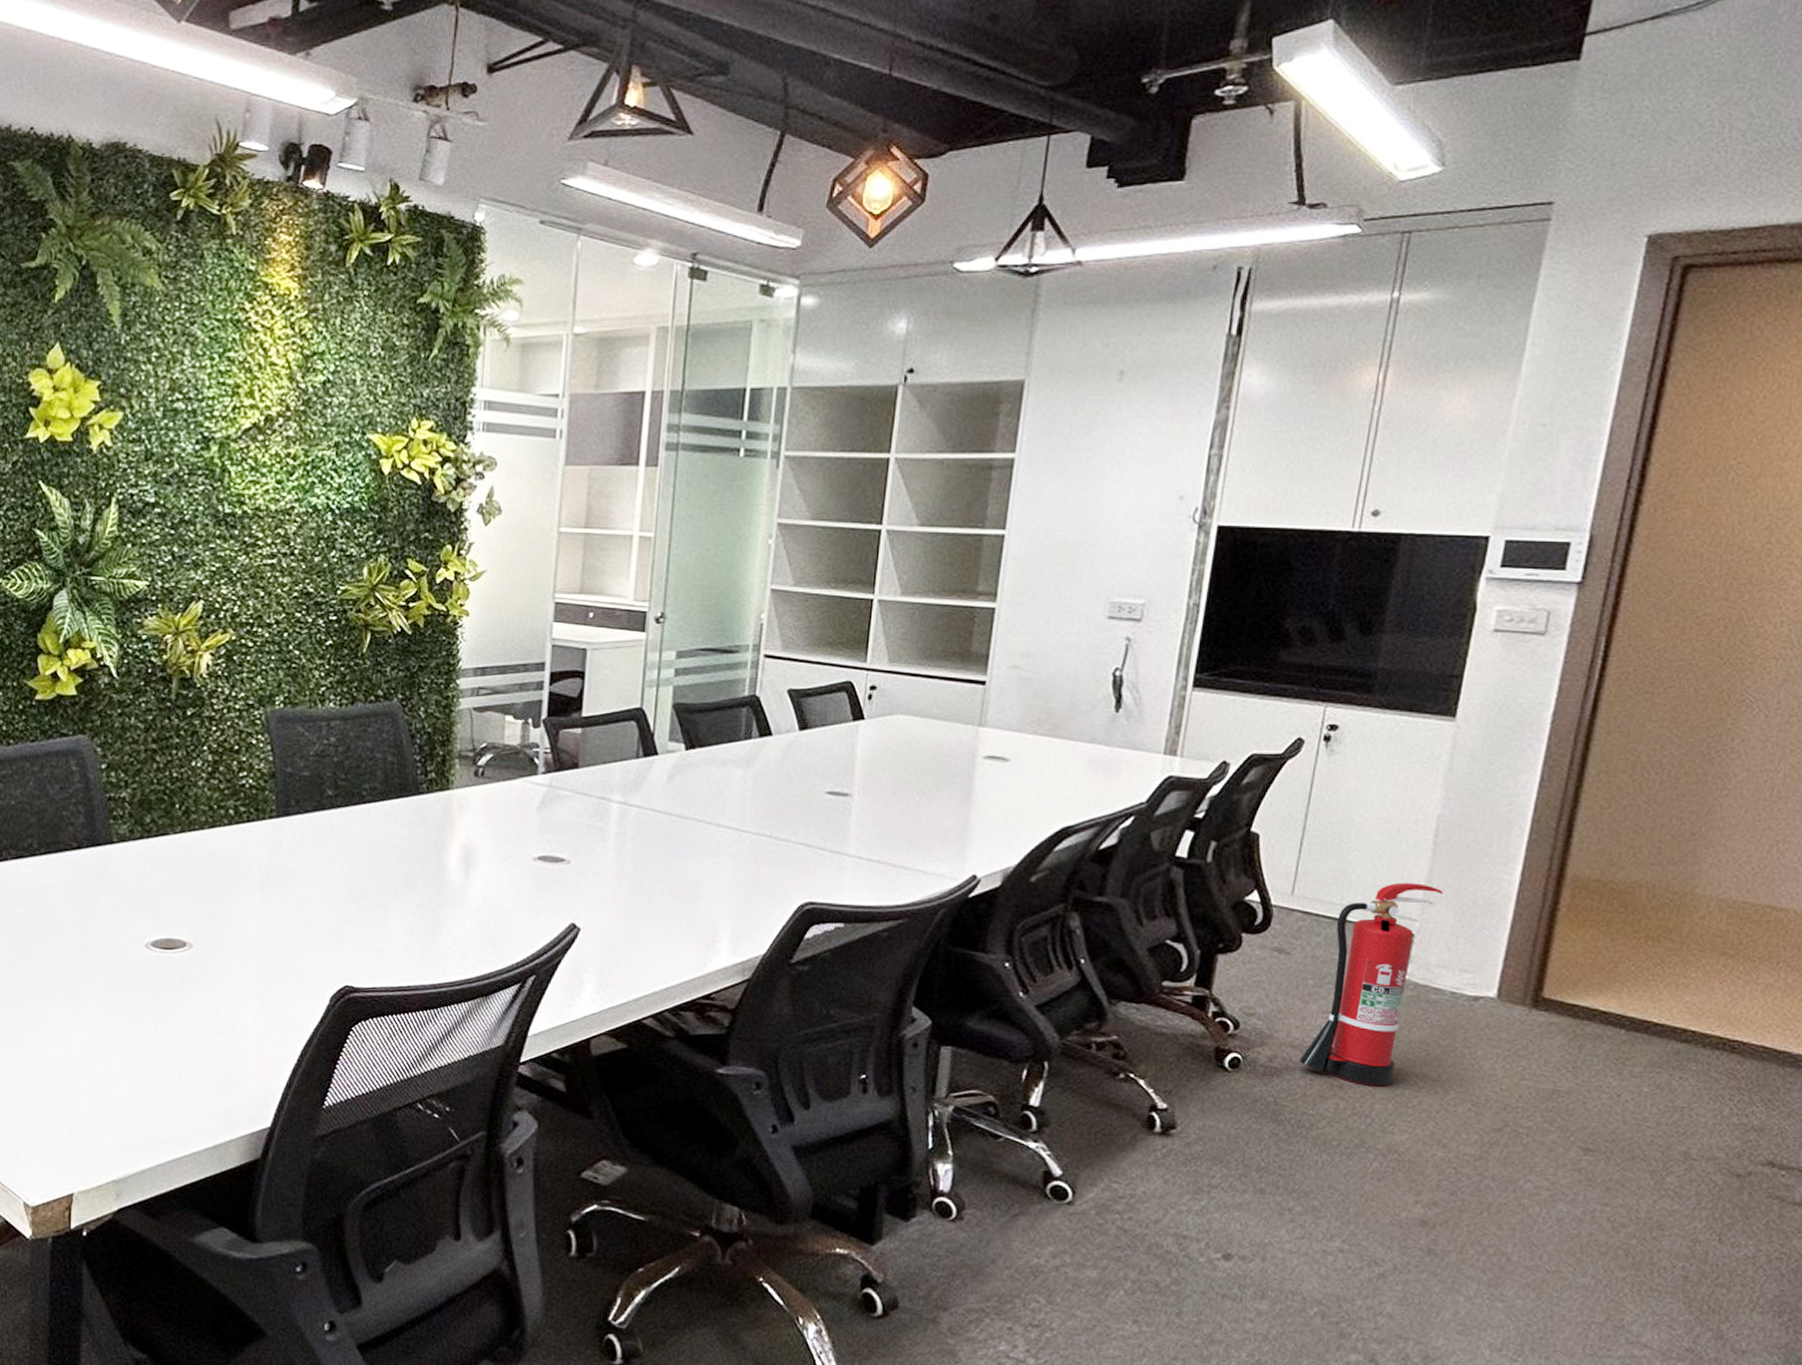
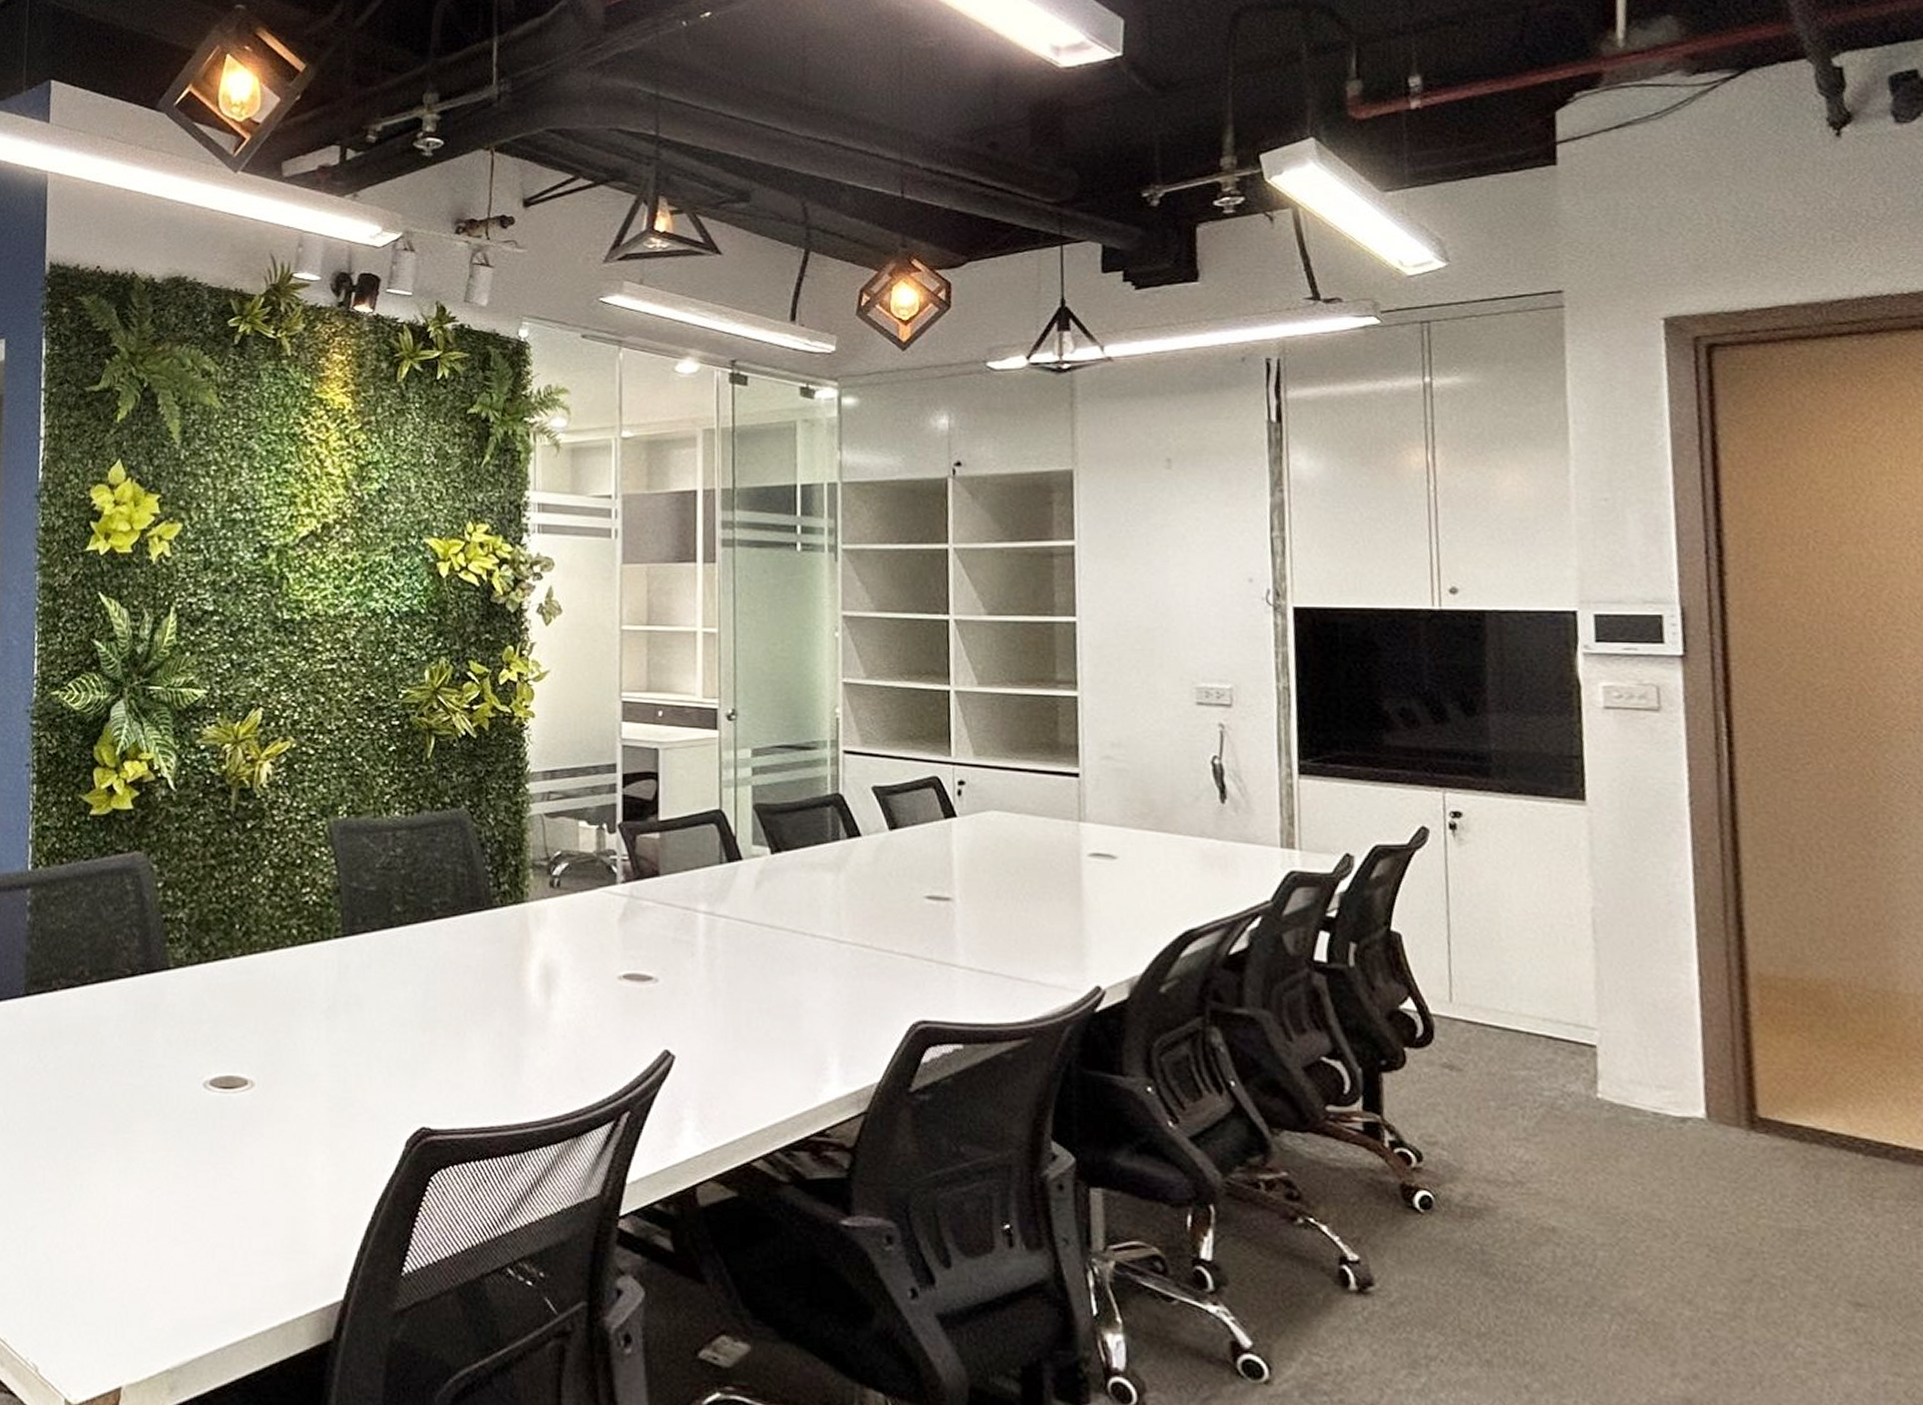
fire extinguisher: present [1298,883,1444,1087] -> none [1497,986,1618,1229]

